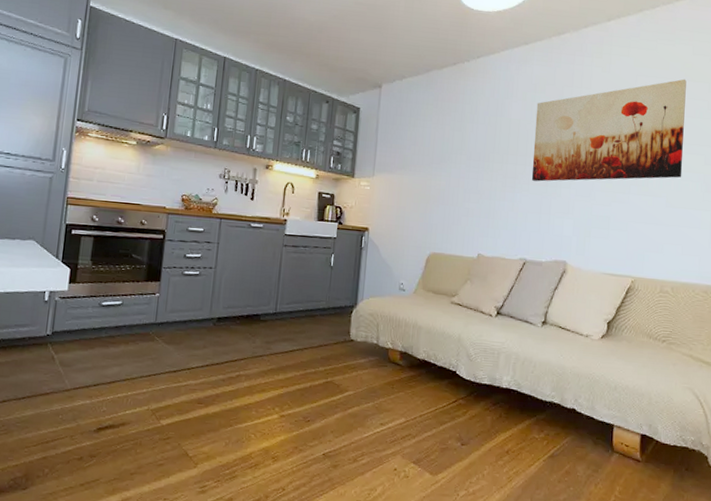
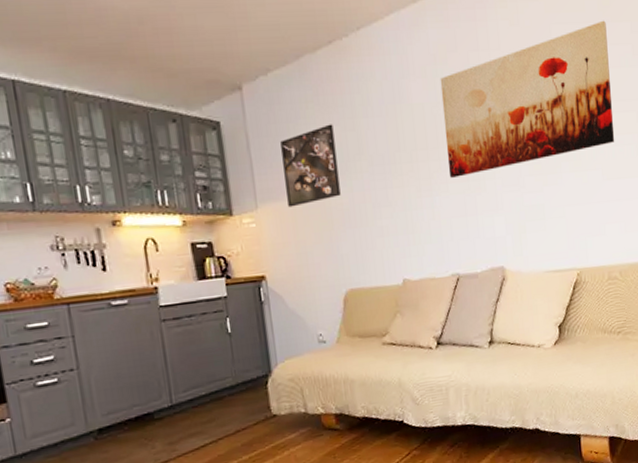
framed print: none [398,123,445,180] -> present [280,124,341,208]

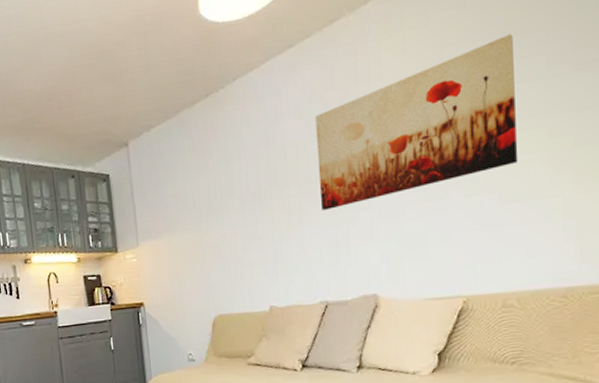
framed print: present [280,124,341,208] -> none [160,168,213,244]

